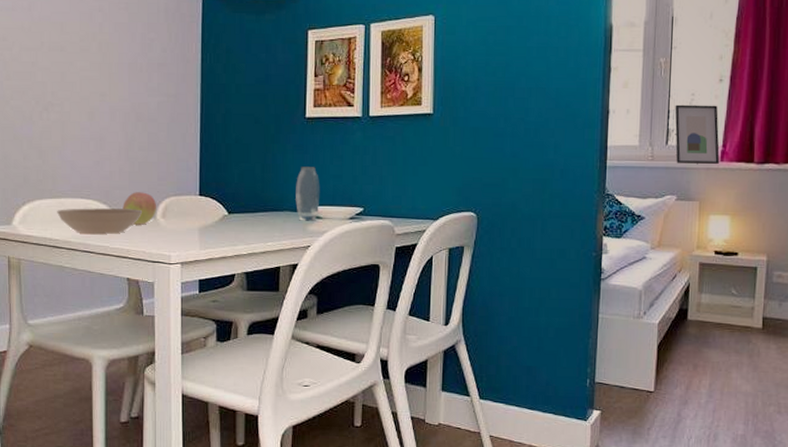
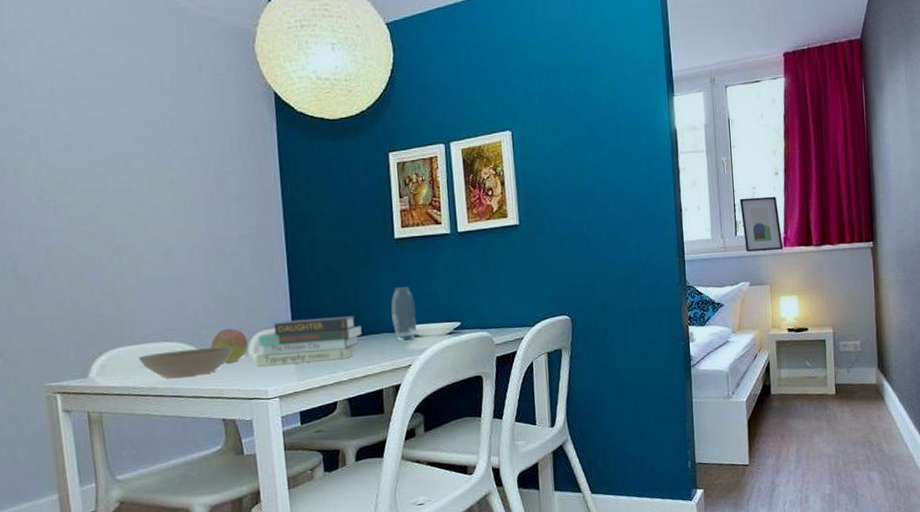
books: none [162,189,265,233] -> present [255,315,362,367]

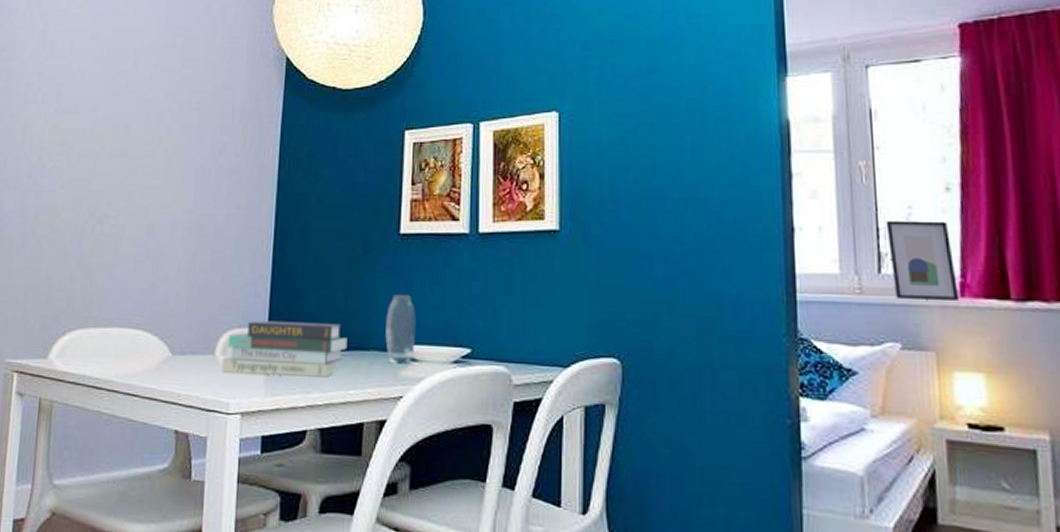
bowl: present [138,346,234,378] -> none [100,340,200,373]
fruit: present [211,328,248,363] -> none [176,322,216,363]

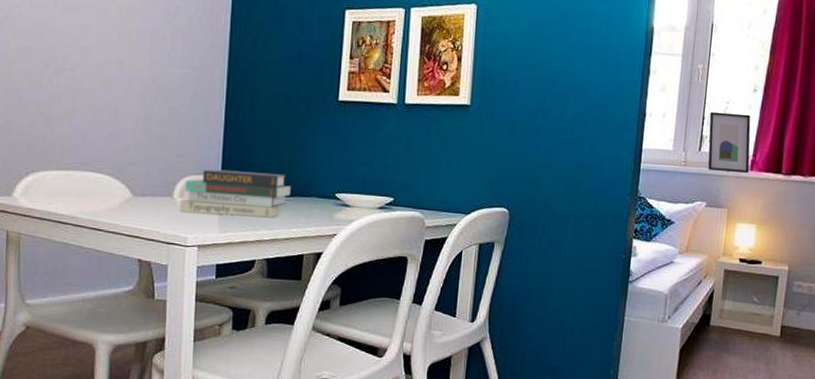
vase: present [385,294,417,364] -> none [323,152,350,209]

